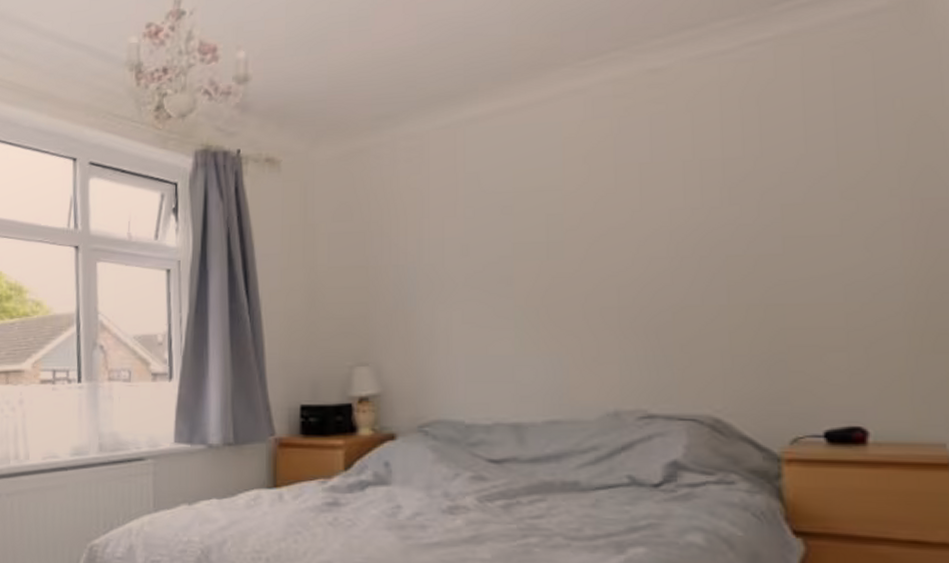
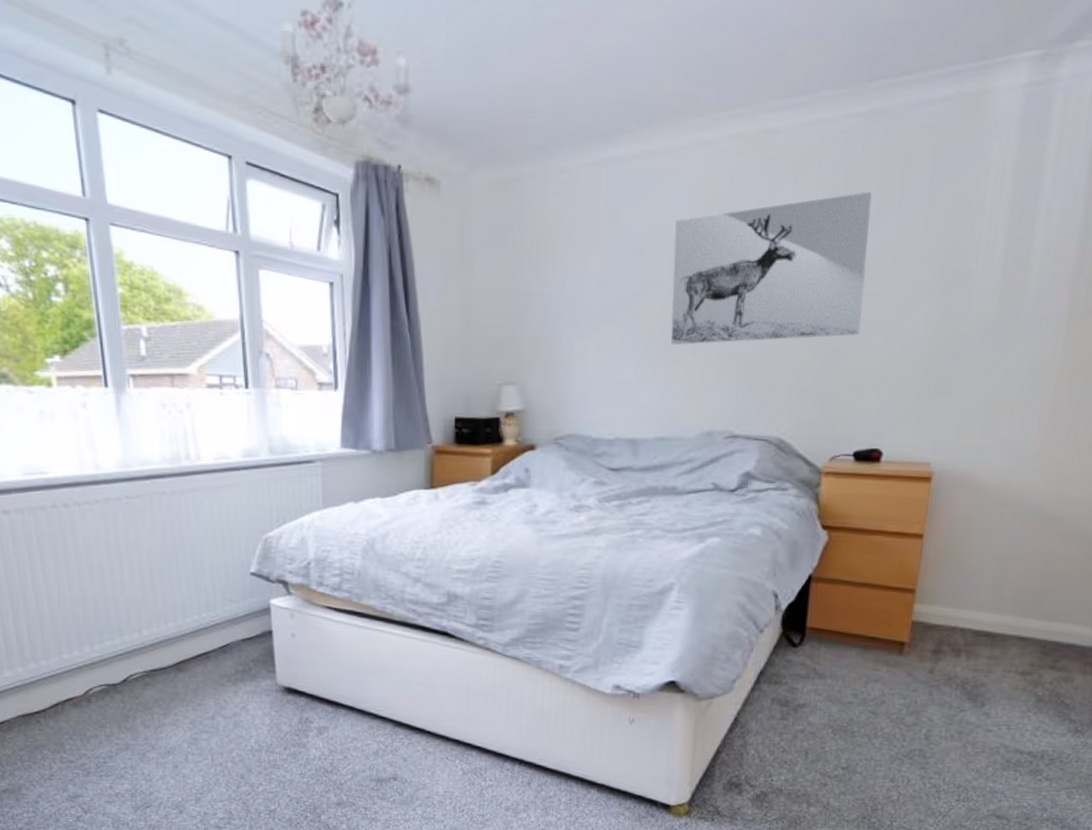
wall art: none [548,121,808,312] -> present [671,192,872,345]

